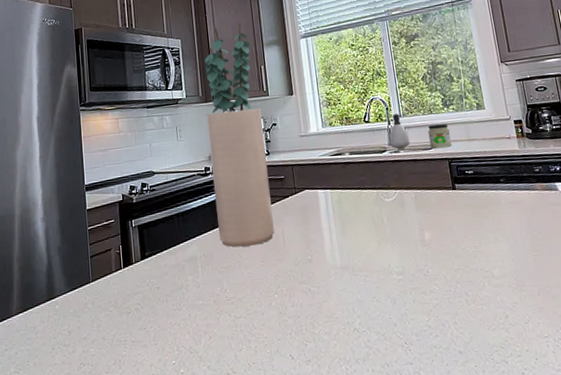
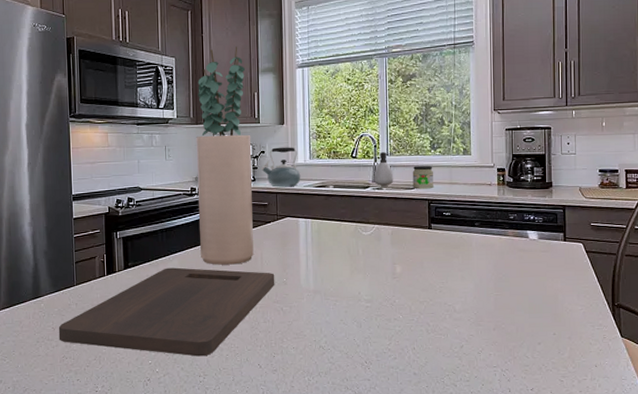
cutting board: none [74,250,300,352] -> present [58,267,275,357]
kettle: none [273,116,316,159] -> present [260,147,301,188]

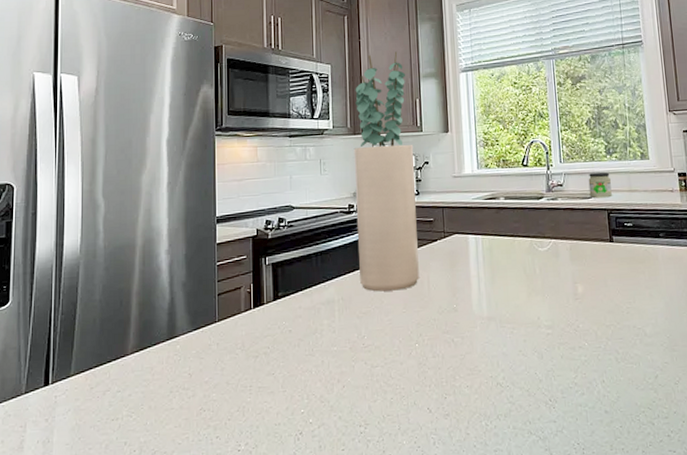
cutting board: present [58,267,275,357] -> none [196,296,444,402]
kettle: present [260,147,301,188] -> none [424,156,469,201]
soap dispenser: present [374,152,394,186] -> none [547,159,569,196]

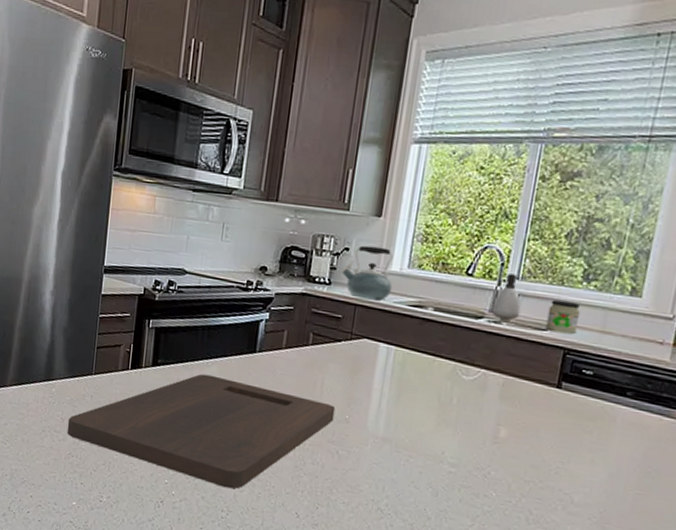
cutting board: none [196,296,444,402] -> present [67,374,336,489]
vase: present [353,51,419,292] -> none [246,104,343,386]
kettle: none [424,156,469,201] -> present [340,245,394,301]
soap dispenser: none [547,159,569,196] -> present [491,274,526,321]

